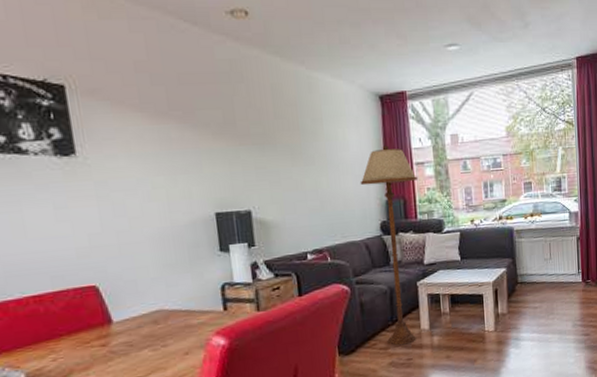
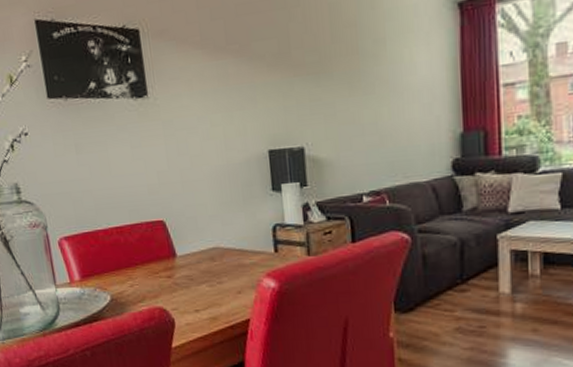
floor lamp: present [360,145,418,346] -> none [428,64,505,309]

